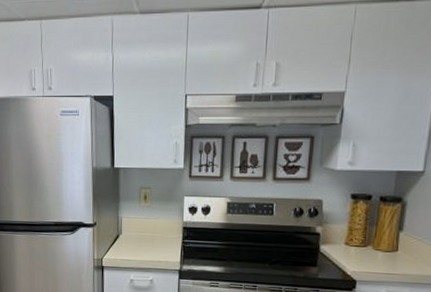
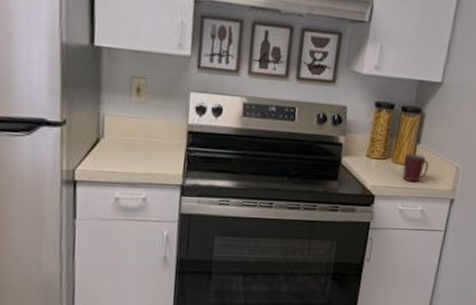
mug: none [385,241,415,269] -> present [402,153,429,183]

